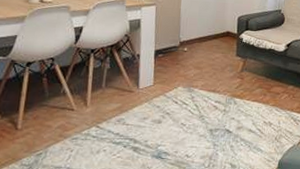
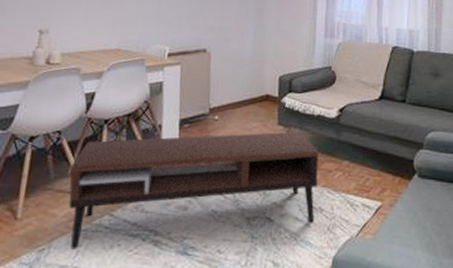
coffee table: none [62,61,269,154] -> present [69,131,319,250]

